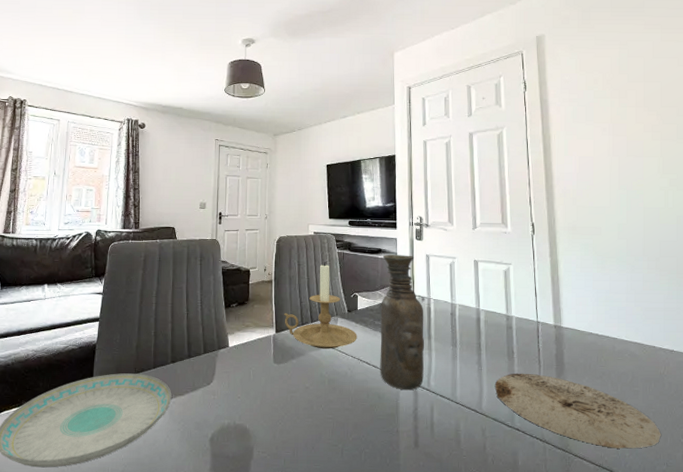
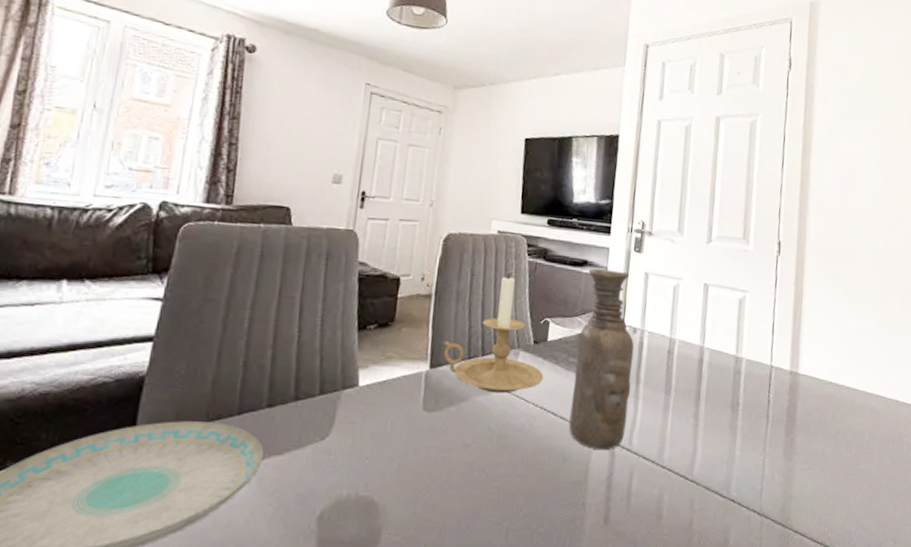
plate: present [494,373,661,449] -> none [711,429,892,523]

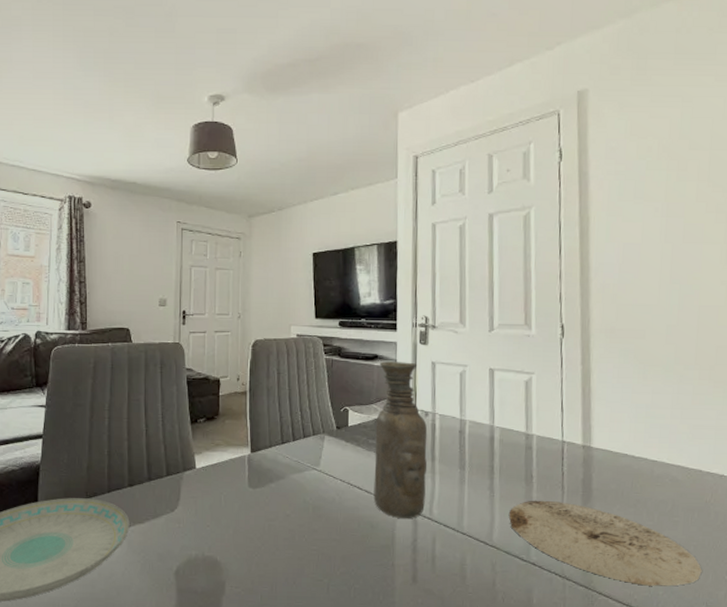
candle holder: present [444,273,544,394] -> none [261,370,348,472]
plate: none [711,429,892,523] -> present [508,500,702,586]

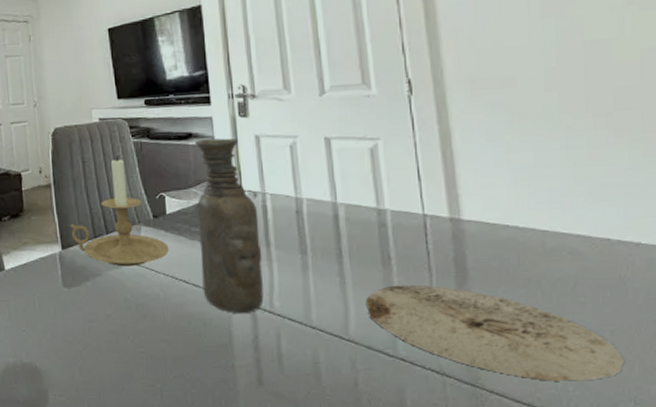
candle holder: none [261,370,348,472] -> present [70,155,169,267]

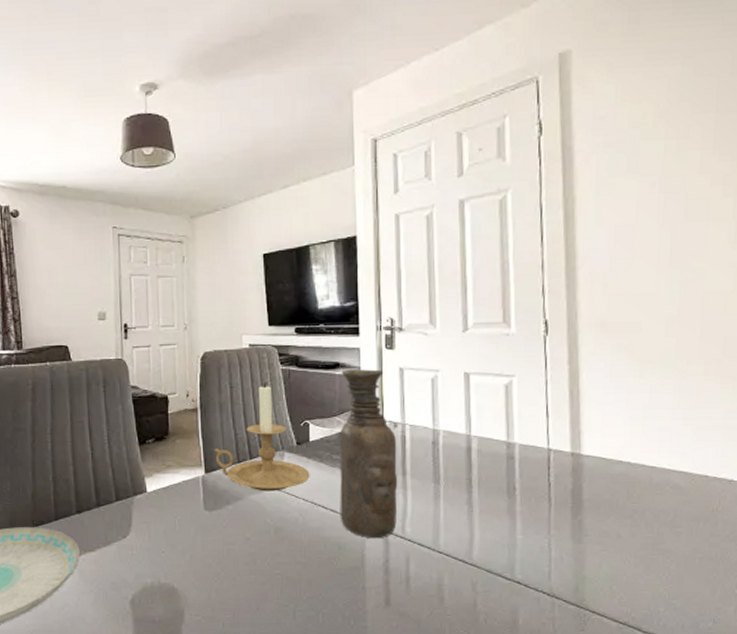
plate: present [365,285,624,381] -> none [489,514,709,603]

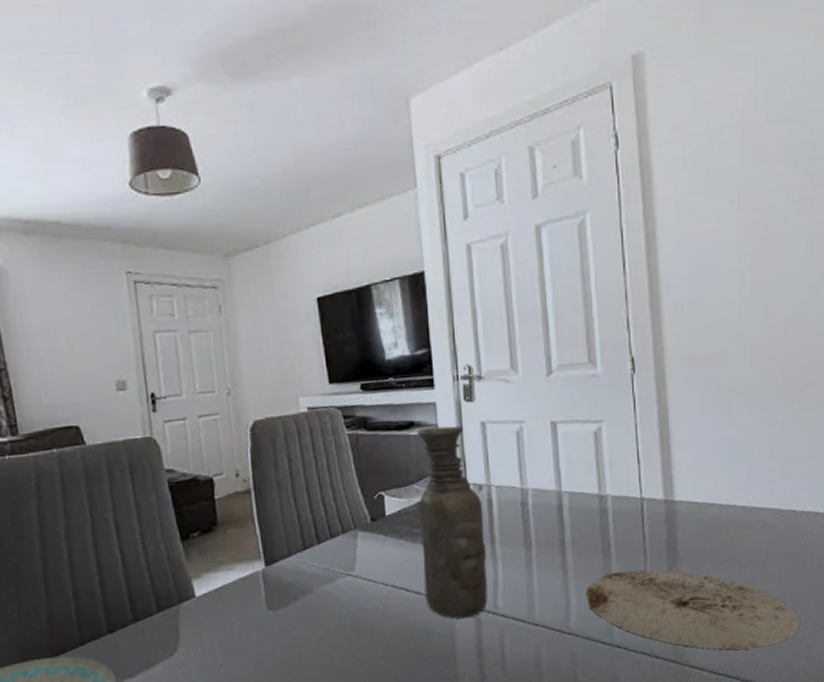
candle holder: present [215,382,310,491] -> none [275,451,389,580]
plate: none [489,514,709,603] -> present [585,569,800,650]

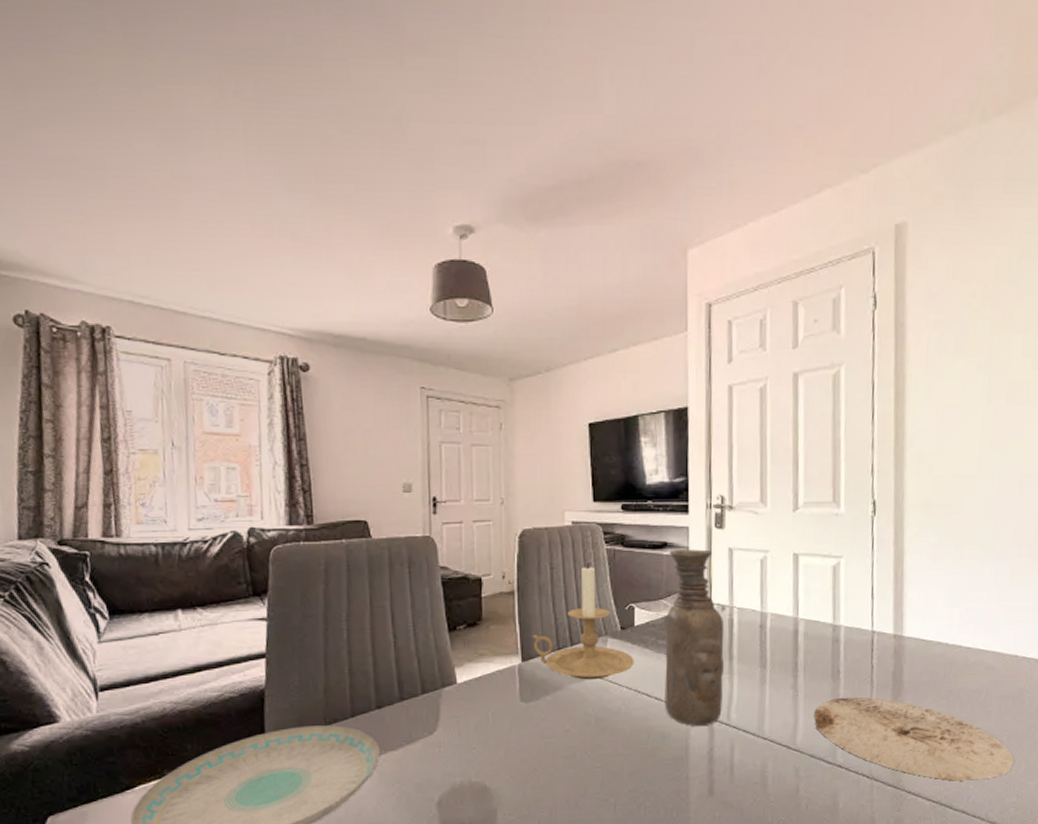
candle holder: none [275,451,389,580] -> present [533,563,634,680]

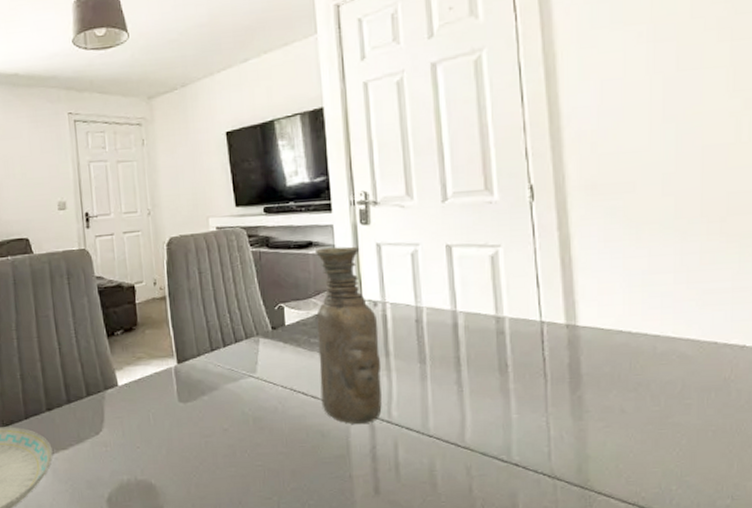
candle holder: present [533,563,634,680] -> none [186,265,288,380]
plate: present [813,697,1014,781] -> none [482,391,724,481]

